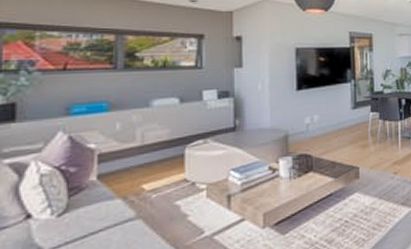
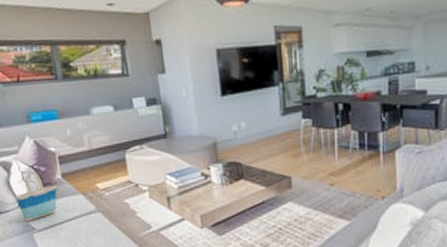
tote bag: none [23,172,87,240] -> present [16,170,57,222]

